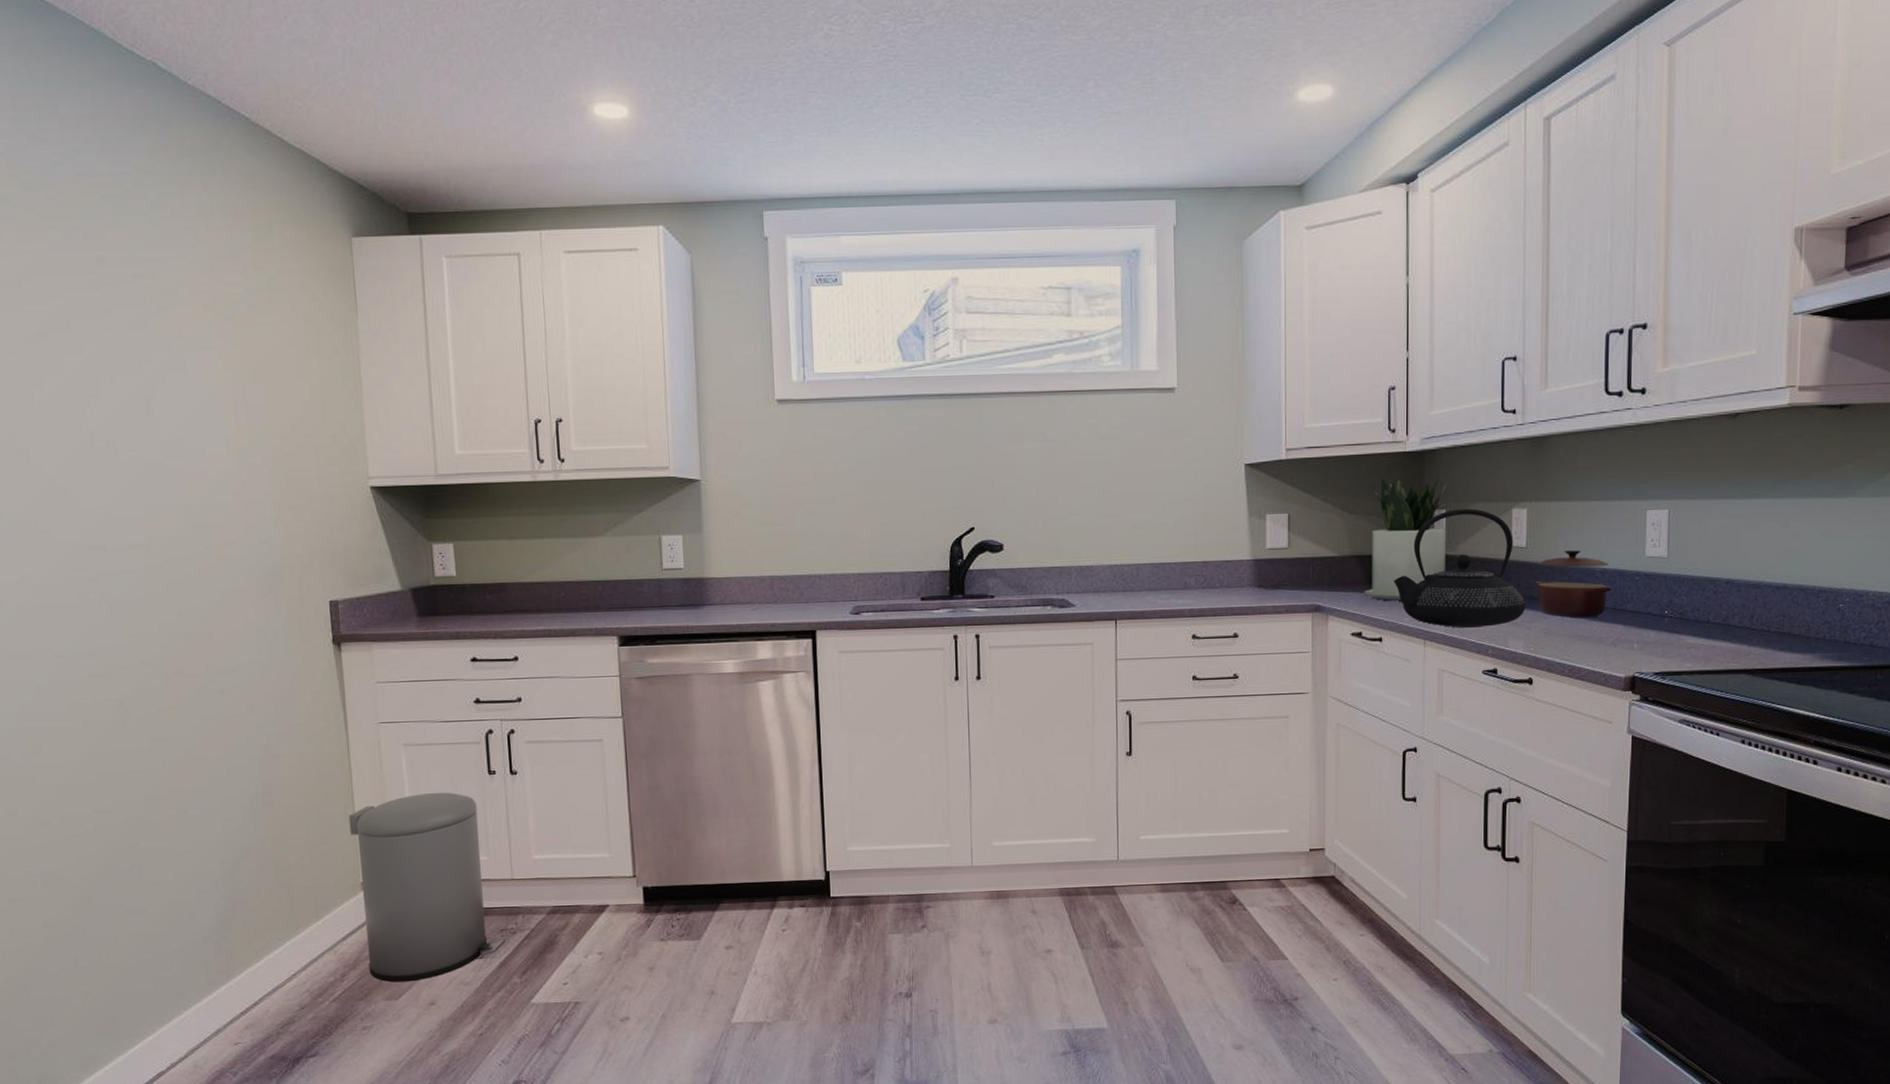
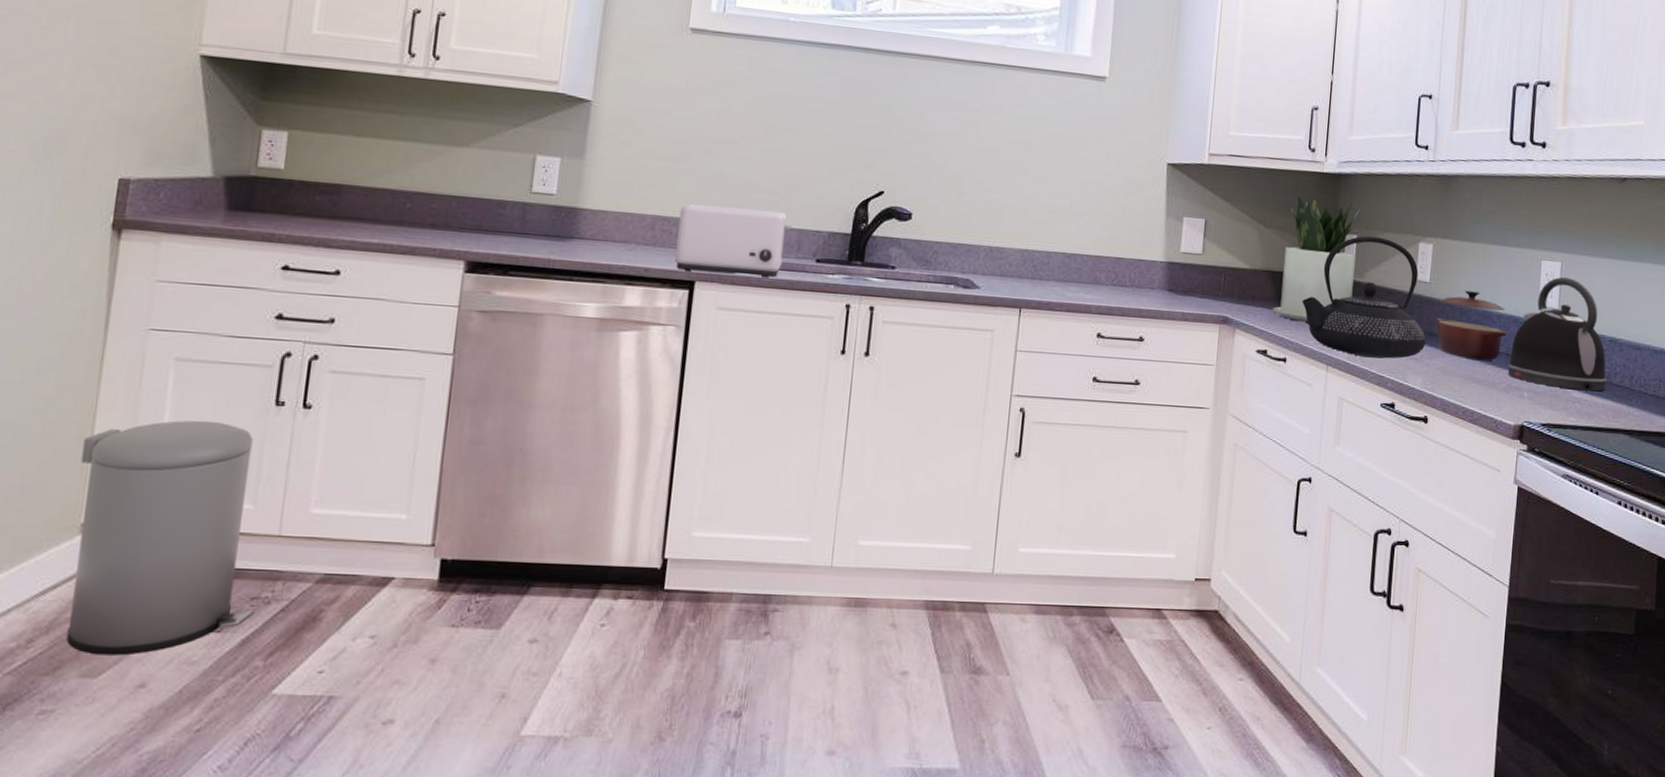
toaster: none [793,558,895,622] -> present [674,203,792,277]
kettle: none [1613,523,1726,636] -> present [1506,276,1608,392]

